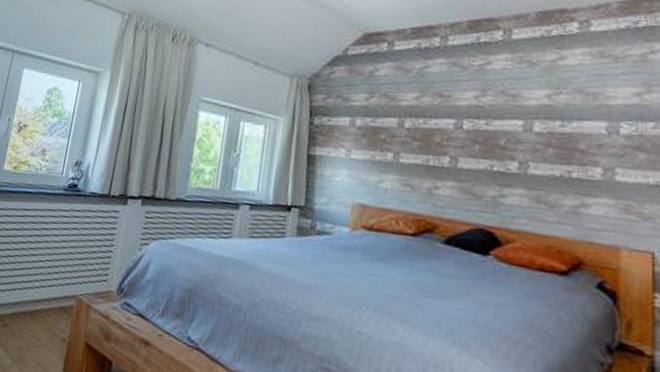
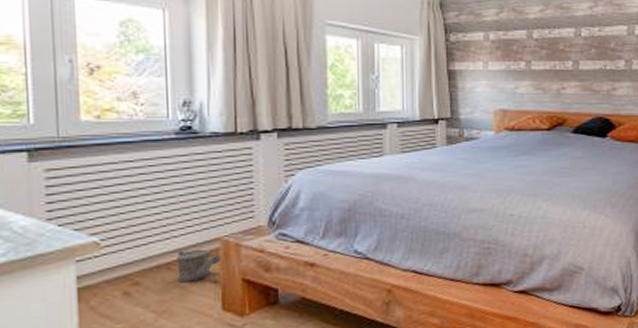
watering can: none [35,300,74,336] -> present [177,249,222,283]

